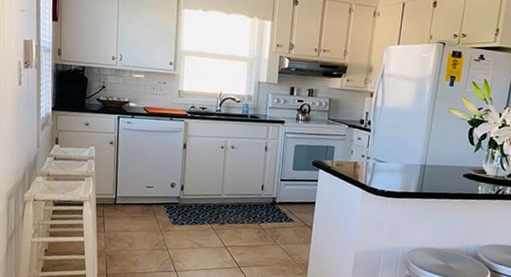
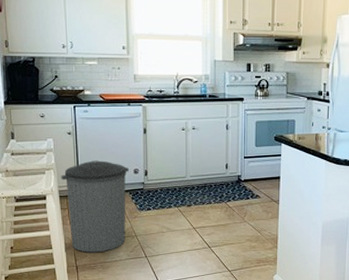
trash can: none [99,171,166,263] -> present [61,160,129,253]

